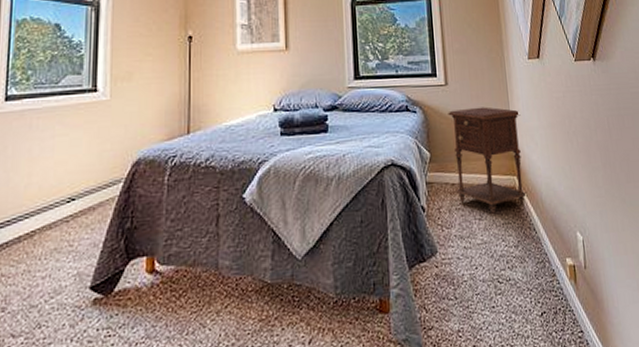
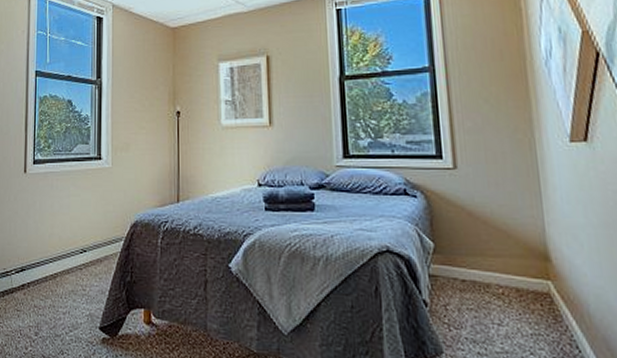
nightstand: present [448,107,528,214] -> none [457,196,568,321]

